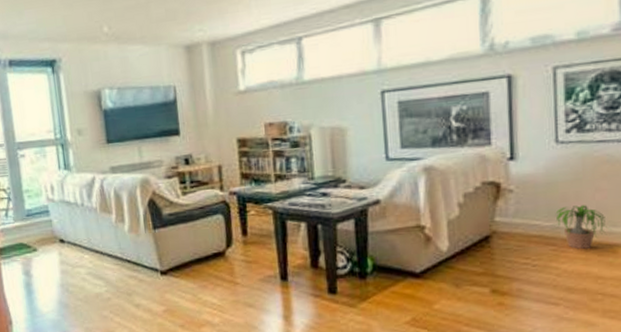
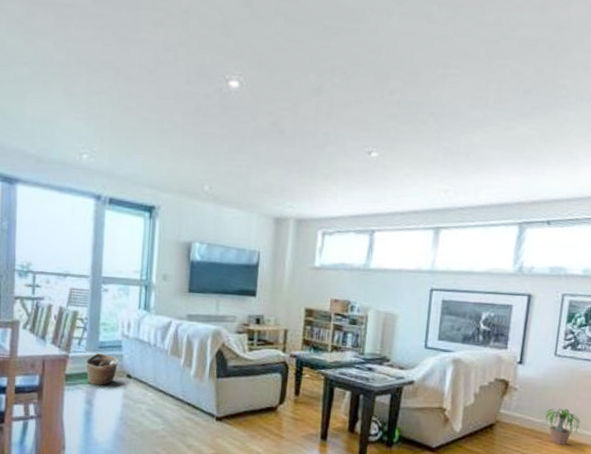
basket: none [16,221,49,255] -> present [86,353,119,385]

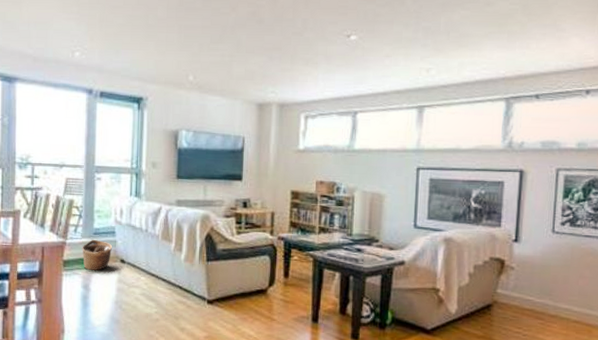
potted plant: present [541,408,583,446] -> none [542,287,589,327]

